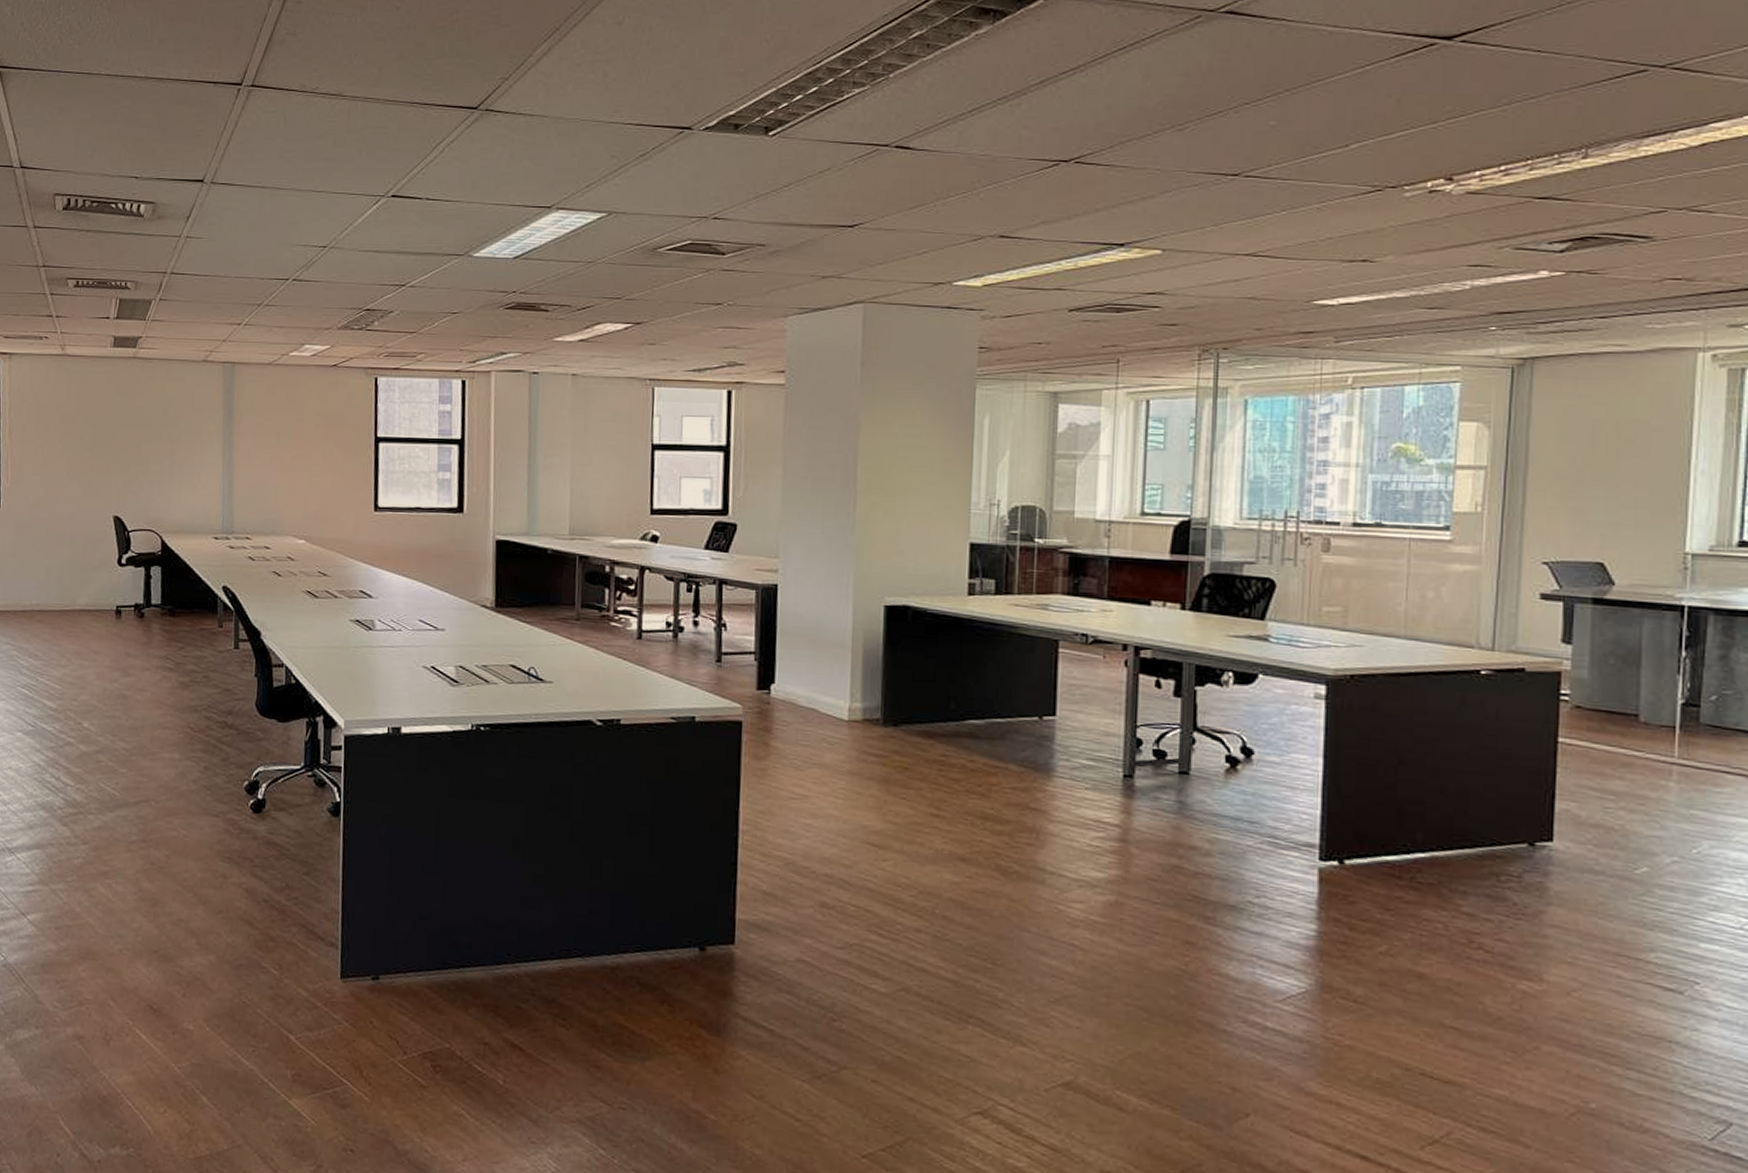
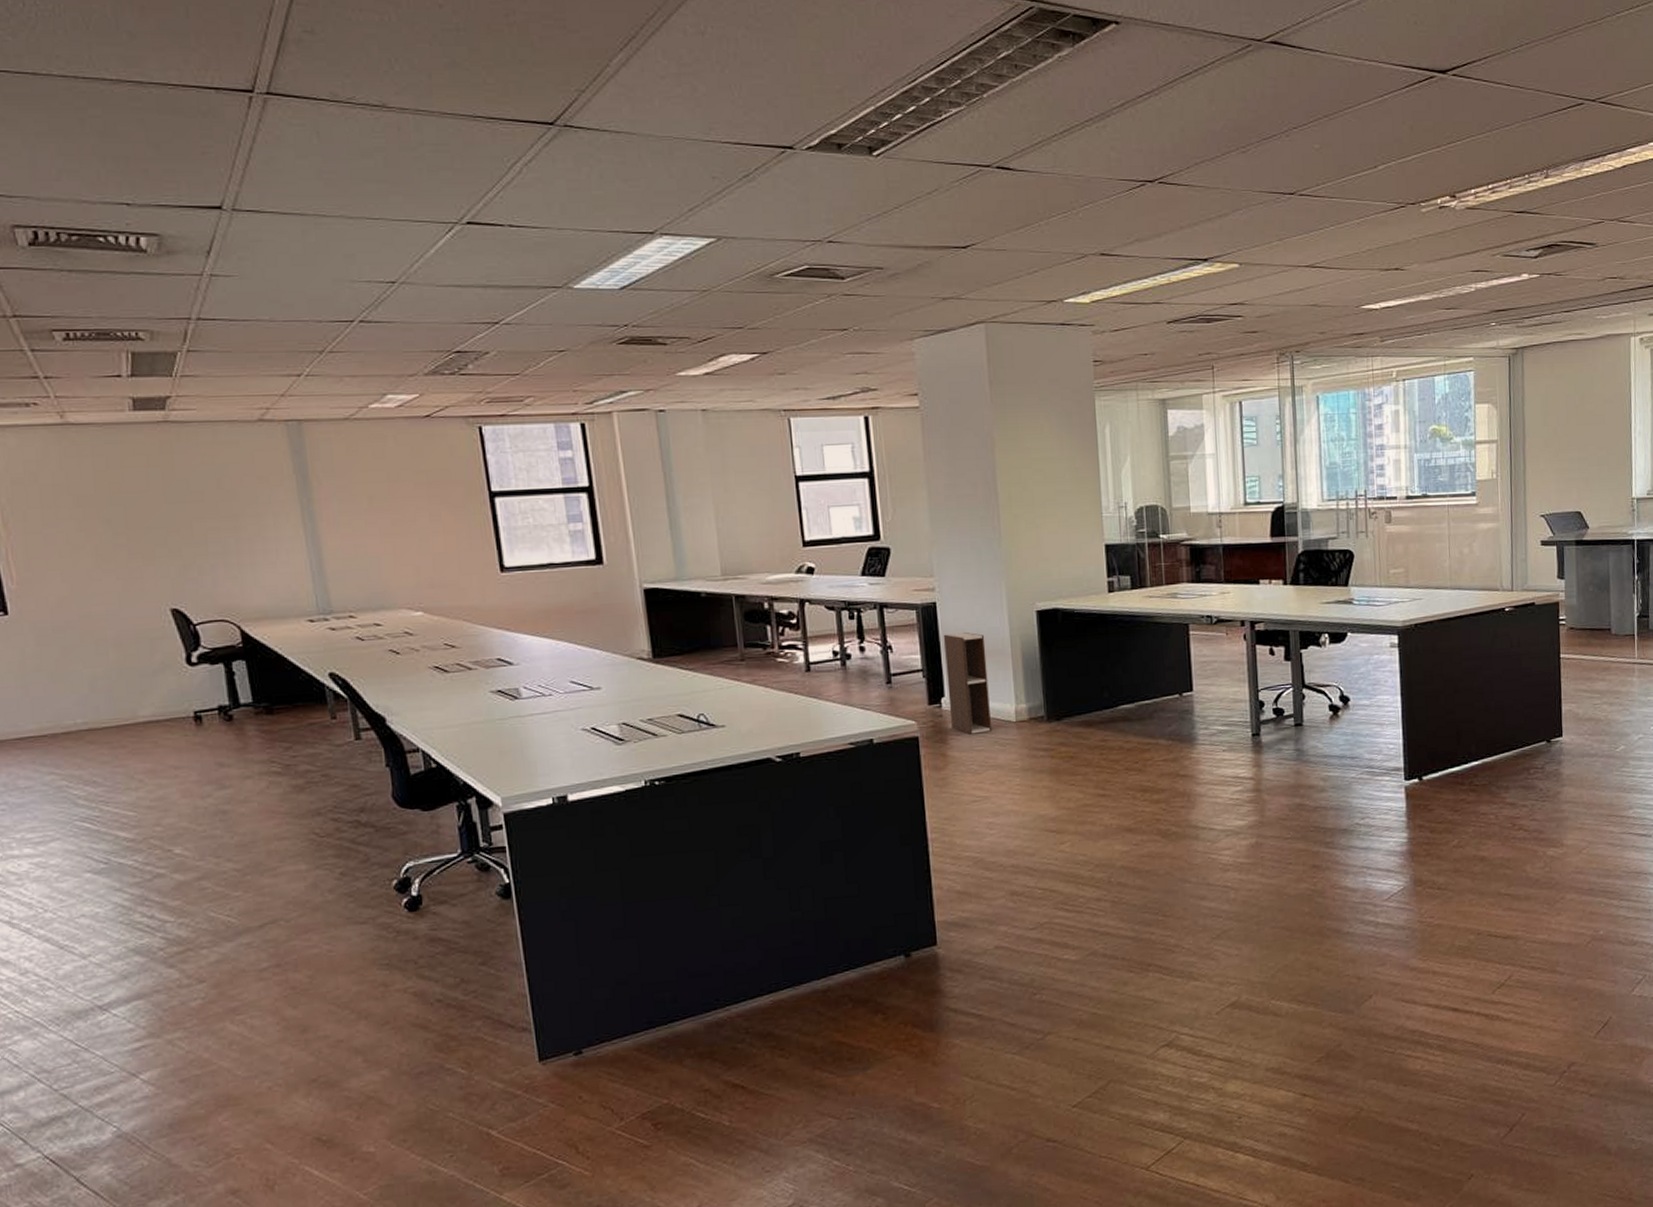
shelf: none [778,618,825,727] -> present [943,631,993,734]

